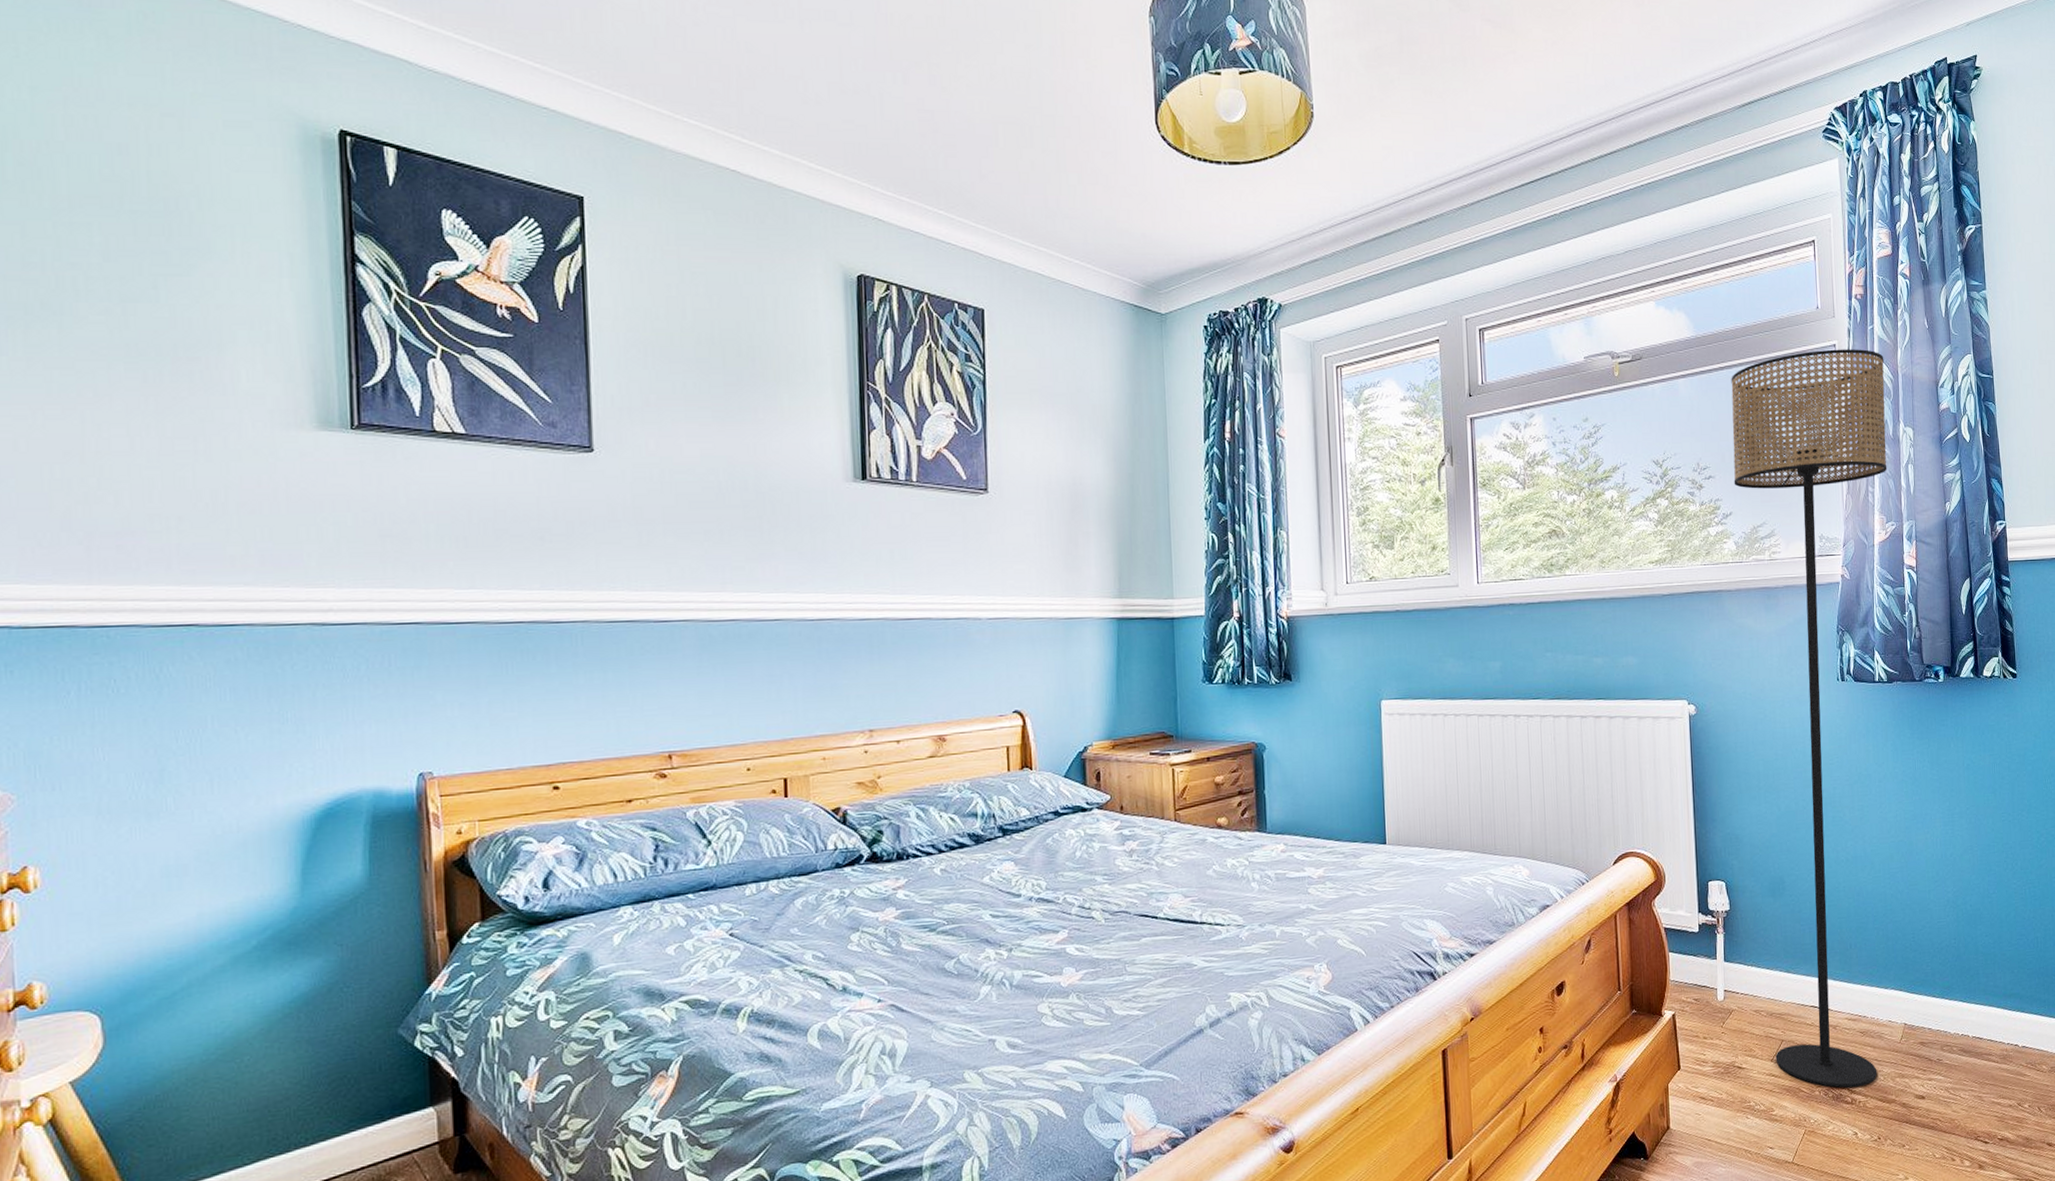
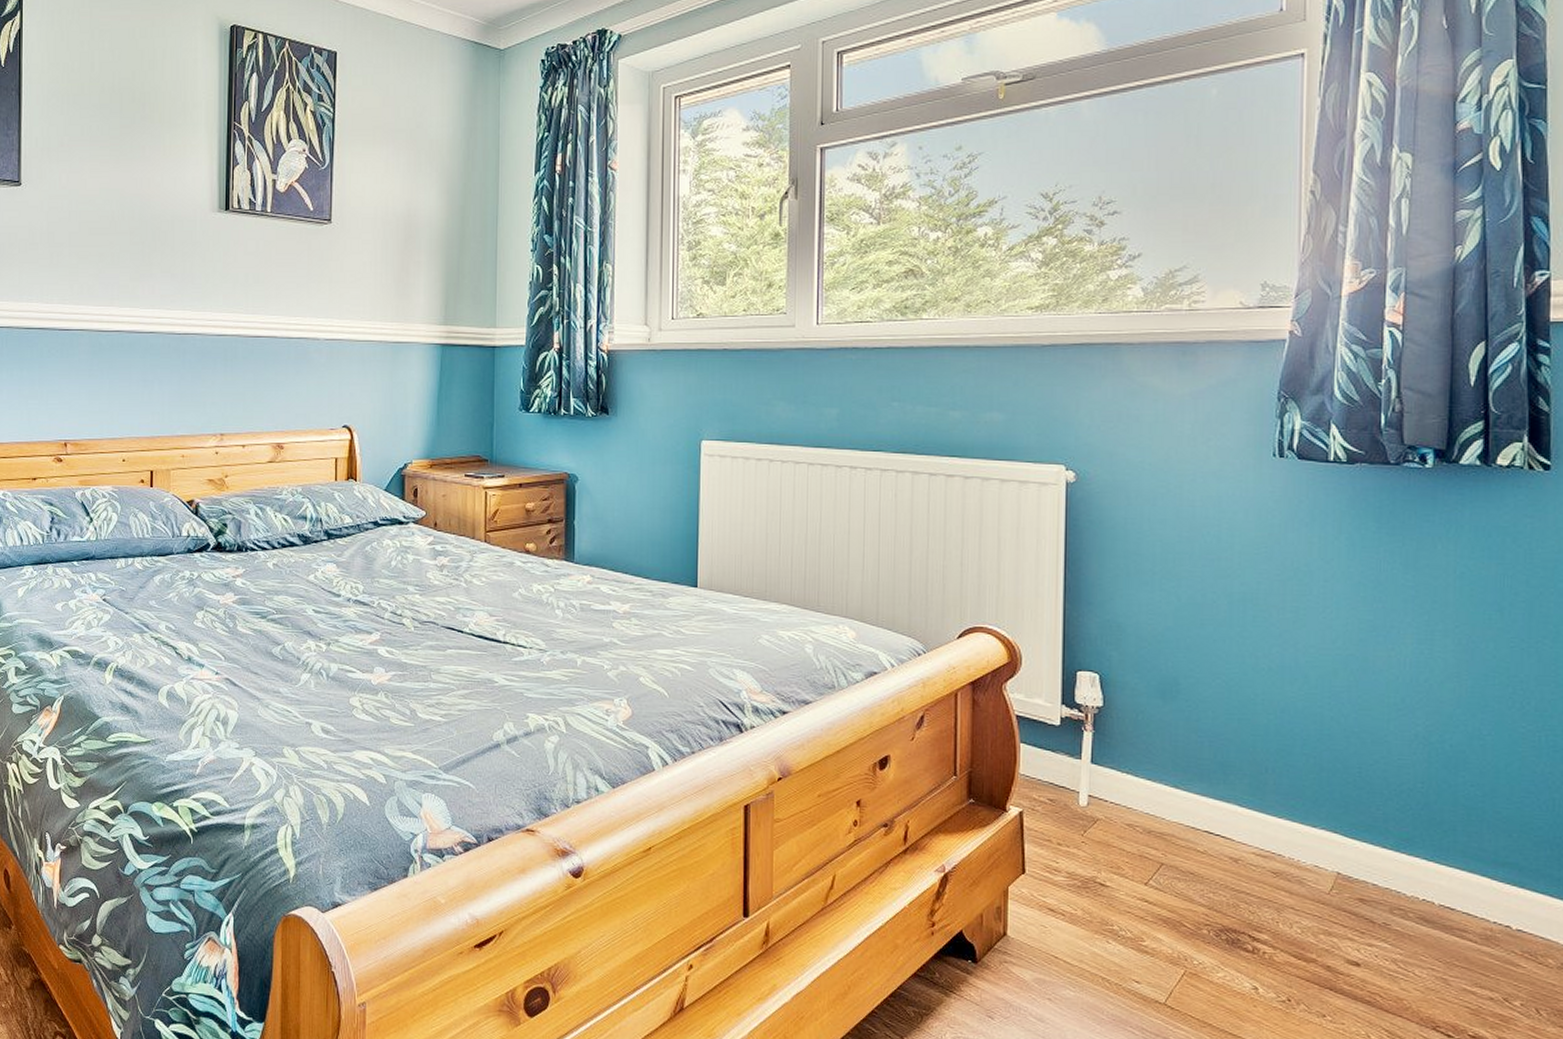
floor lamp: present [1731,349,1888,1088] -> none [1146,58,1376,935]

